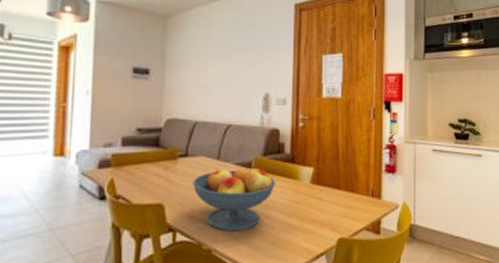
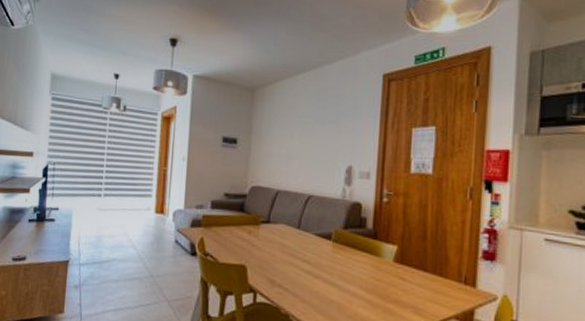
fruit bowl: present [192,167,275,231] -> none [273,237,355,301]

